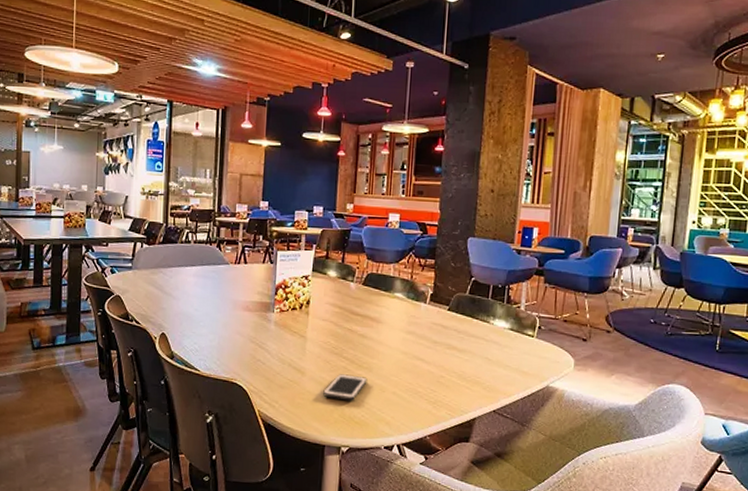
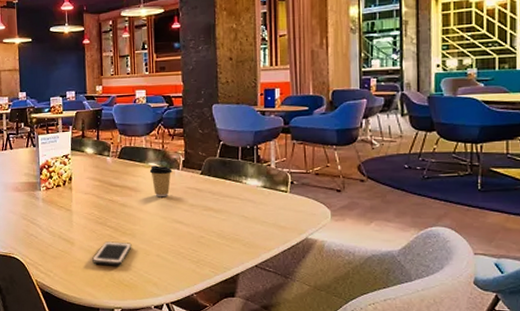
coffee cup: none [394,296,419,332] -> present [149,165,173,198]

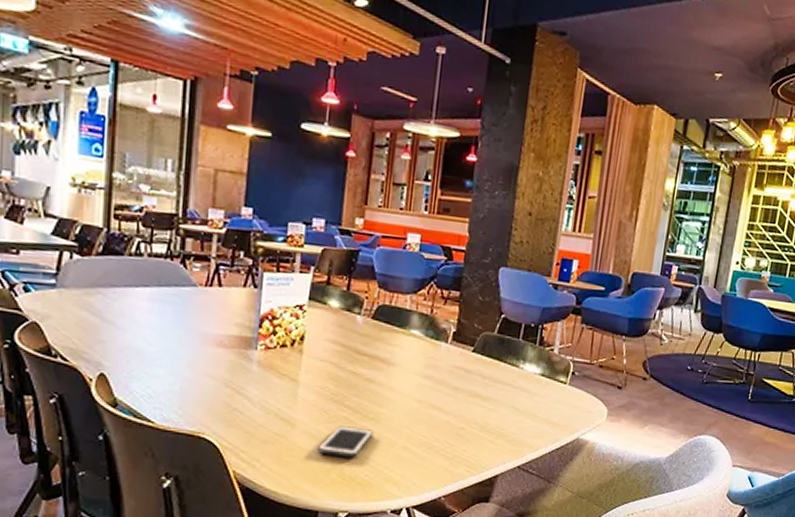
coffee cup: present [149,165,173,198] -> none [410,334,439,376]

